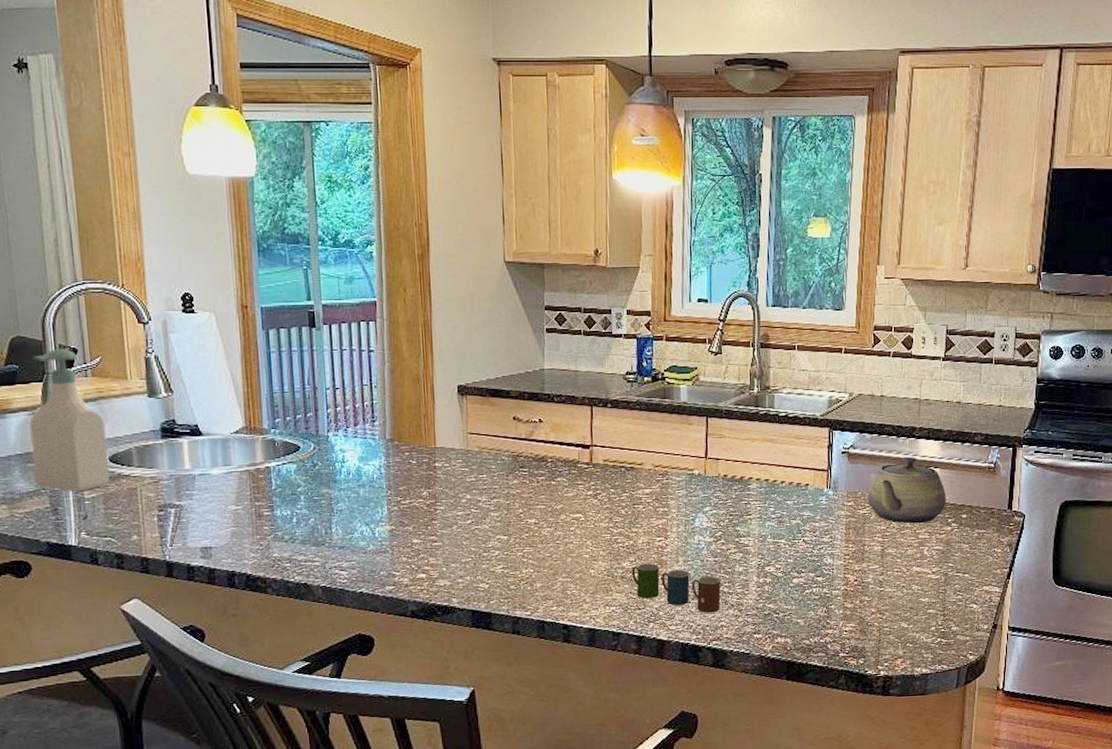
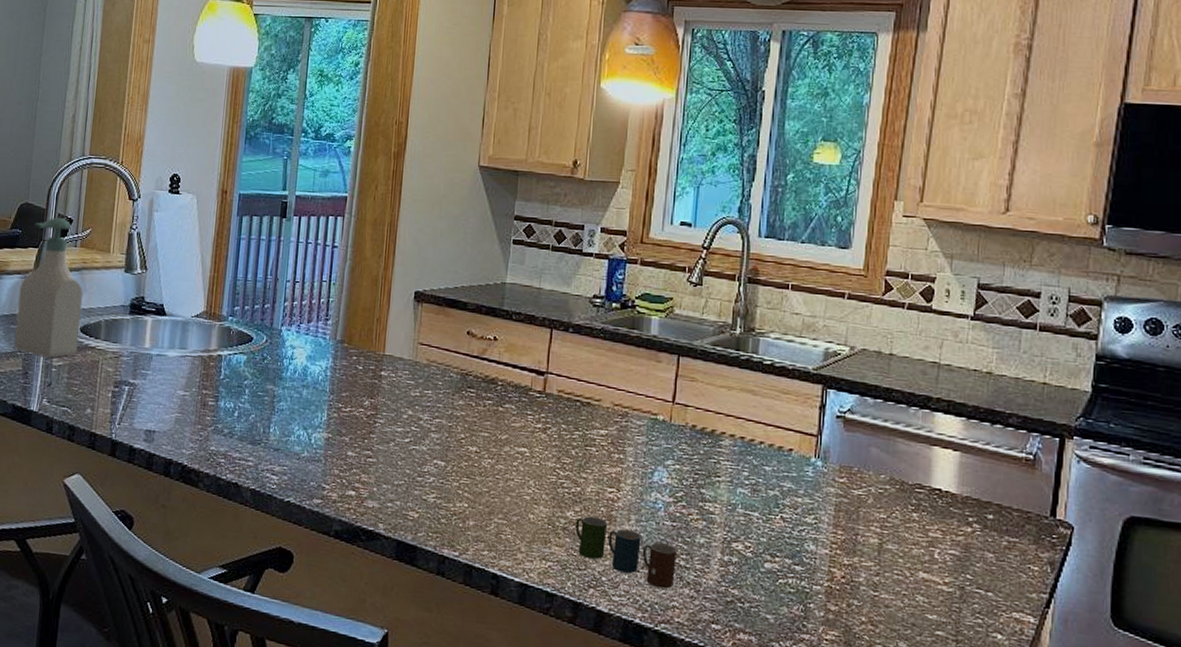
teapot: present [868,456,947,524] -> none [865,431,968,518]

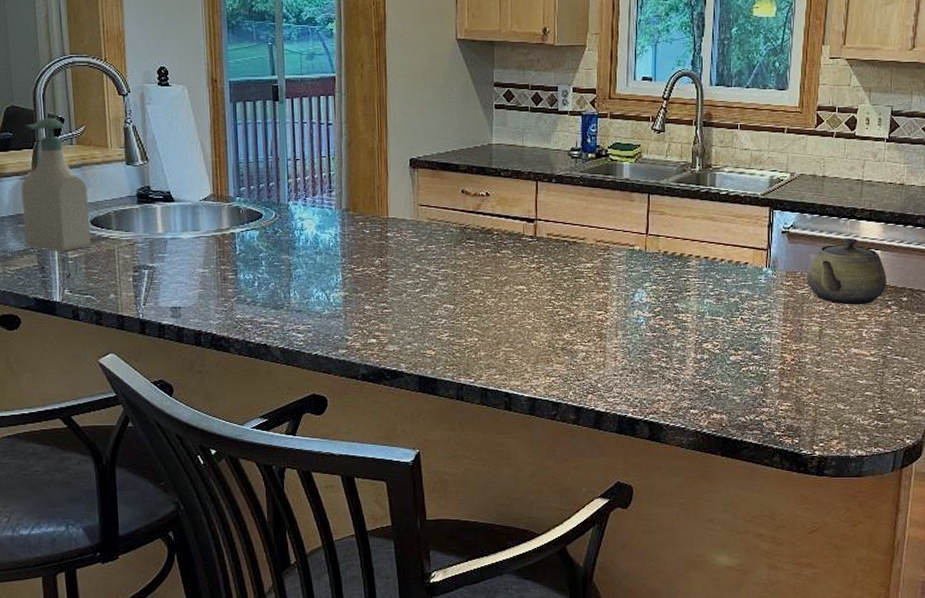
cup: present [575,516,677,589] -> none [572,336,658,387]
teapot: none [865,431,968,518] -> present [807,237,887,305]

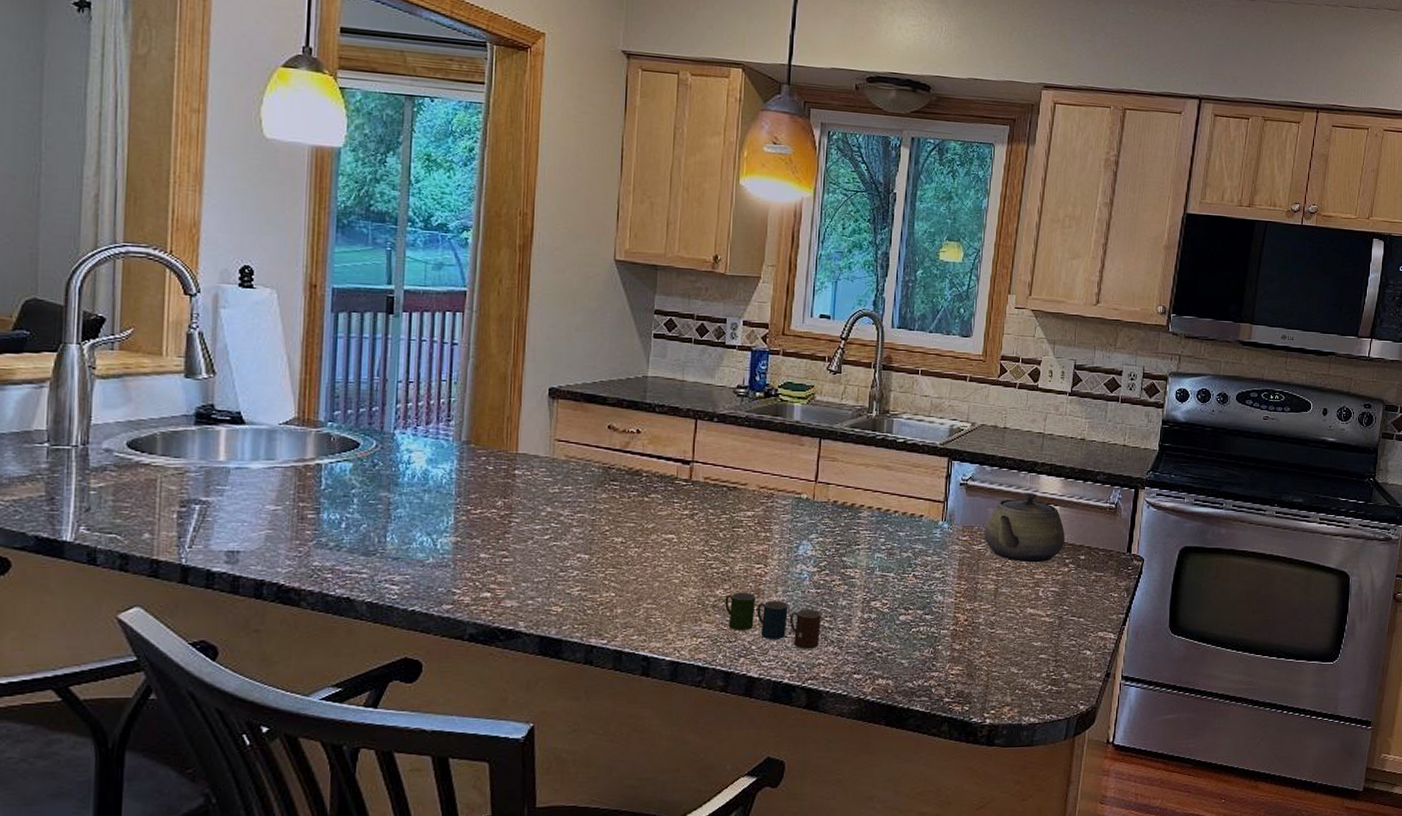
soap bottle: present [21,117,91,252] -> none [30,315,128,480]
cup: none [572,336,658,387] -> present [725,592,821,649]

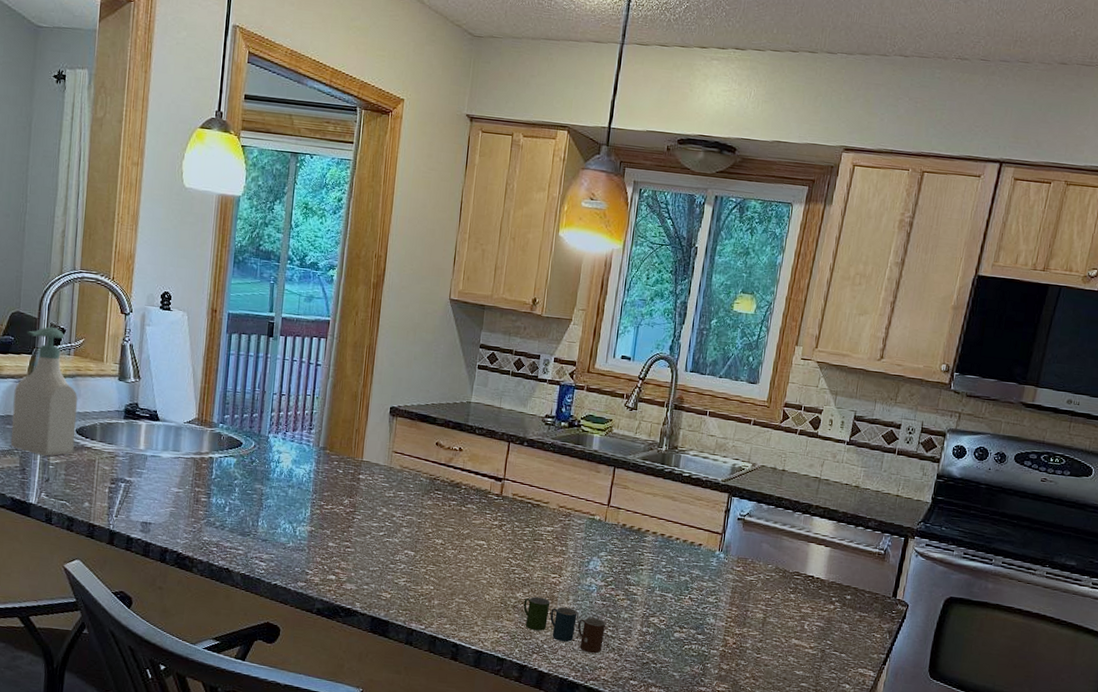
soap bottle: none [30,315,128,480] -> present [10,326,78,457]
teapot: present [984,492,1066,563] -> none [756,531,834,598]

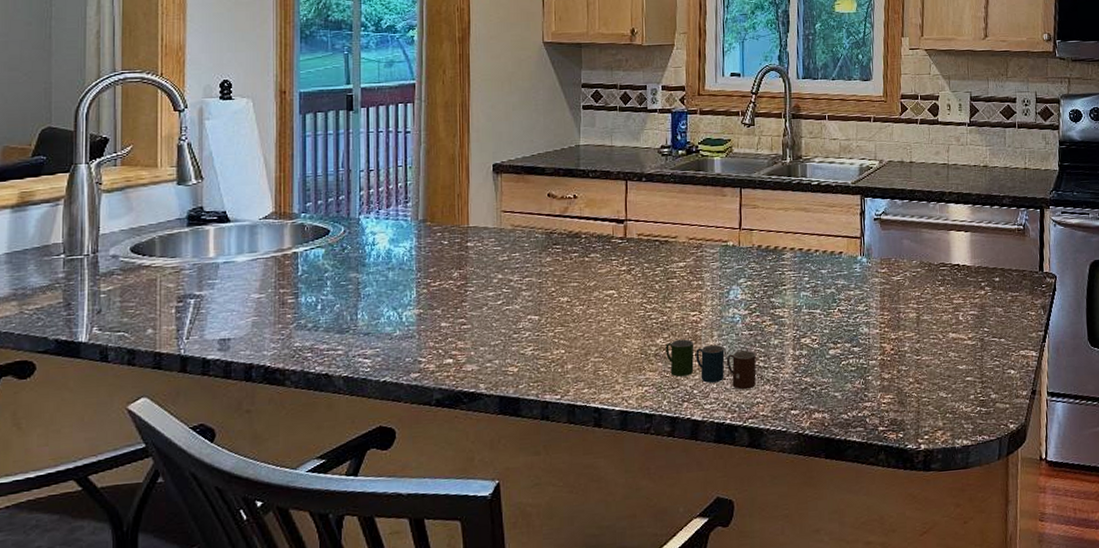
soap bottle: present [10,326,78,457] -> none [50,137,130,285]

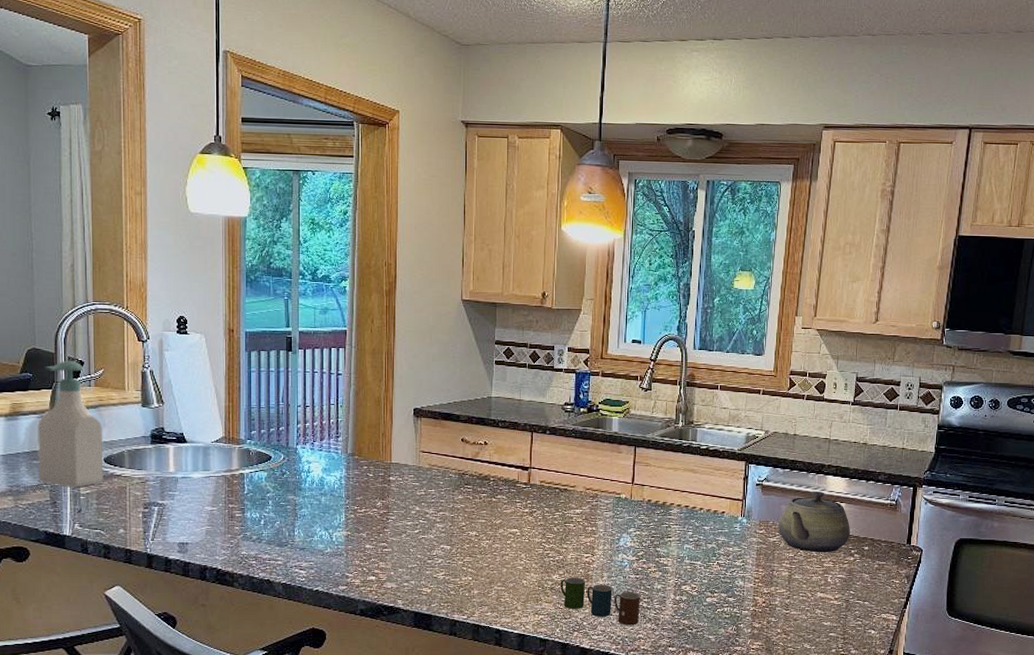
soap bottle: none [50,137,130,285] -> present [38,360,104,488]
teapot: none [901,221,979,289] -> present [778,491,851,553]

